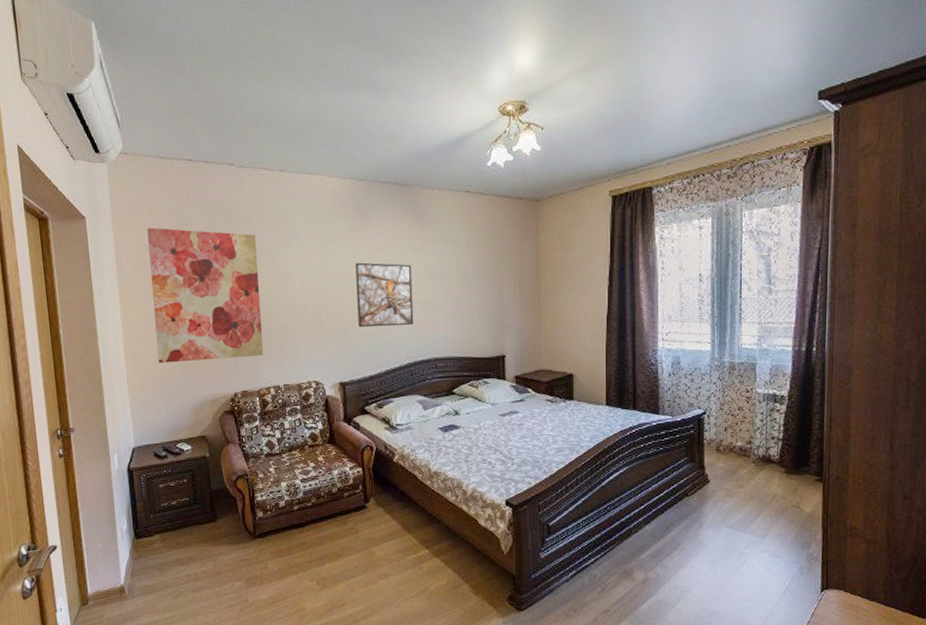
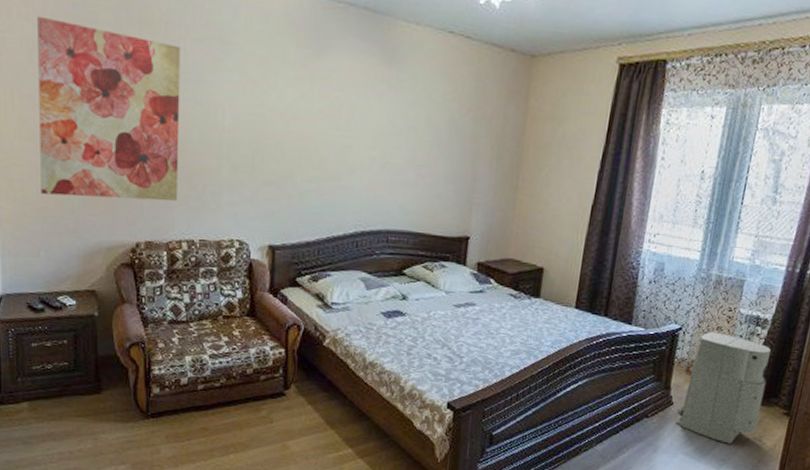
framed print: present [355,262,414,328] -> none [299,101,372,187]
air purifier: none [715,412,794,514] -> present [677,331,771,444]

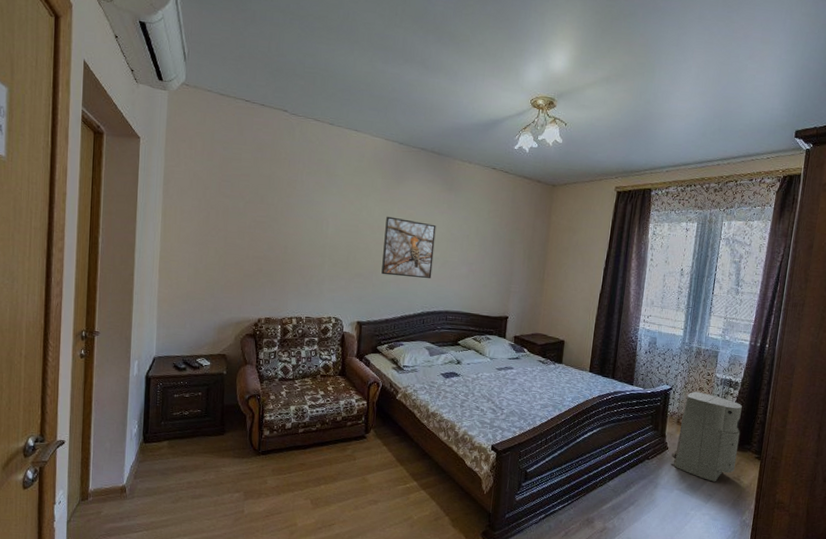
wall art: present [37,16,181,201] -> none [191,155,299,288]
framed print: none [299,101,372,187] -> present [381,216,436,279]

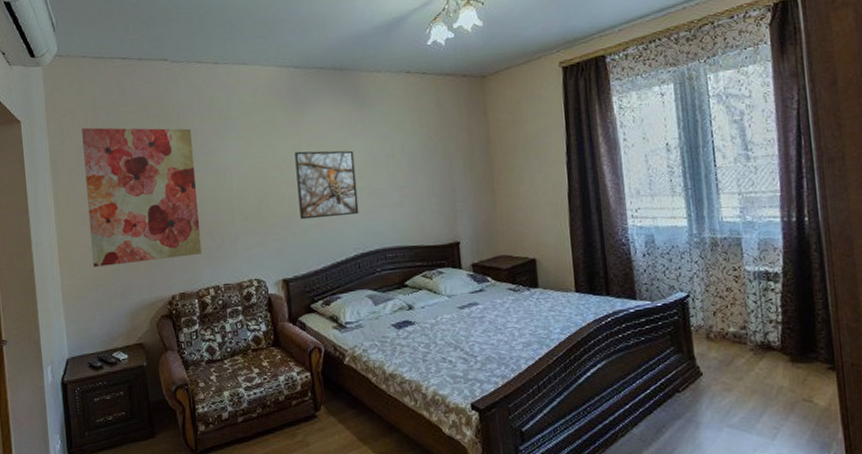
wall art: none [191,155,299,288] -> present [82,127,202,267]
air purifier: present [671,391,742,482] -> none [709,293,803,410]

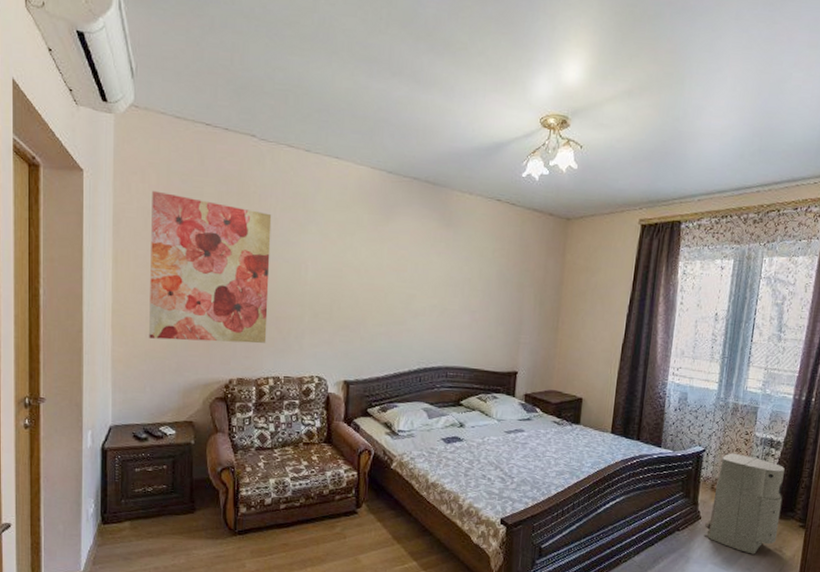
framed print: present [294,150,359,220] -> none [370,258,433,330]
air purifier: none [709,293,803,410] -> present [705,453,785,555]

